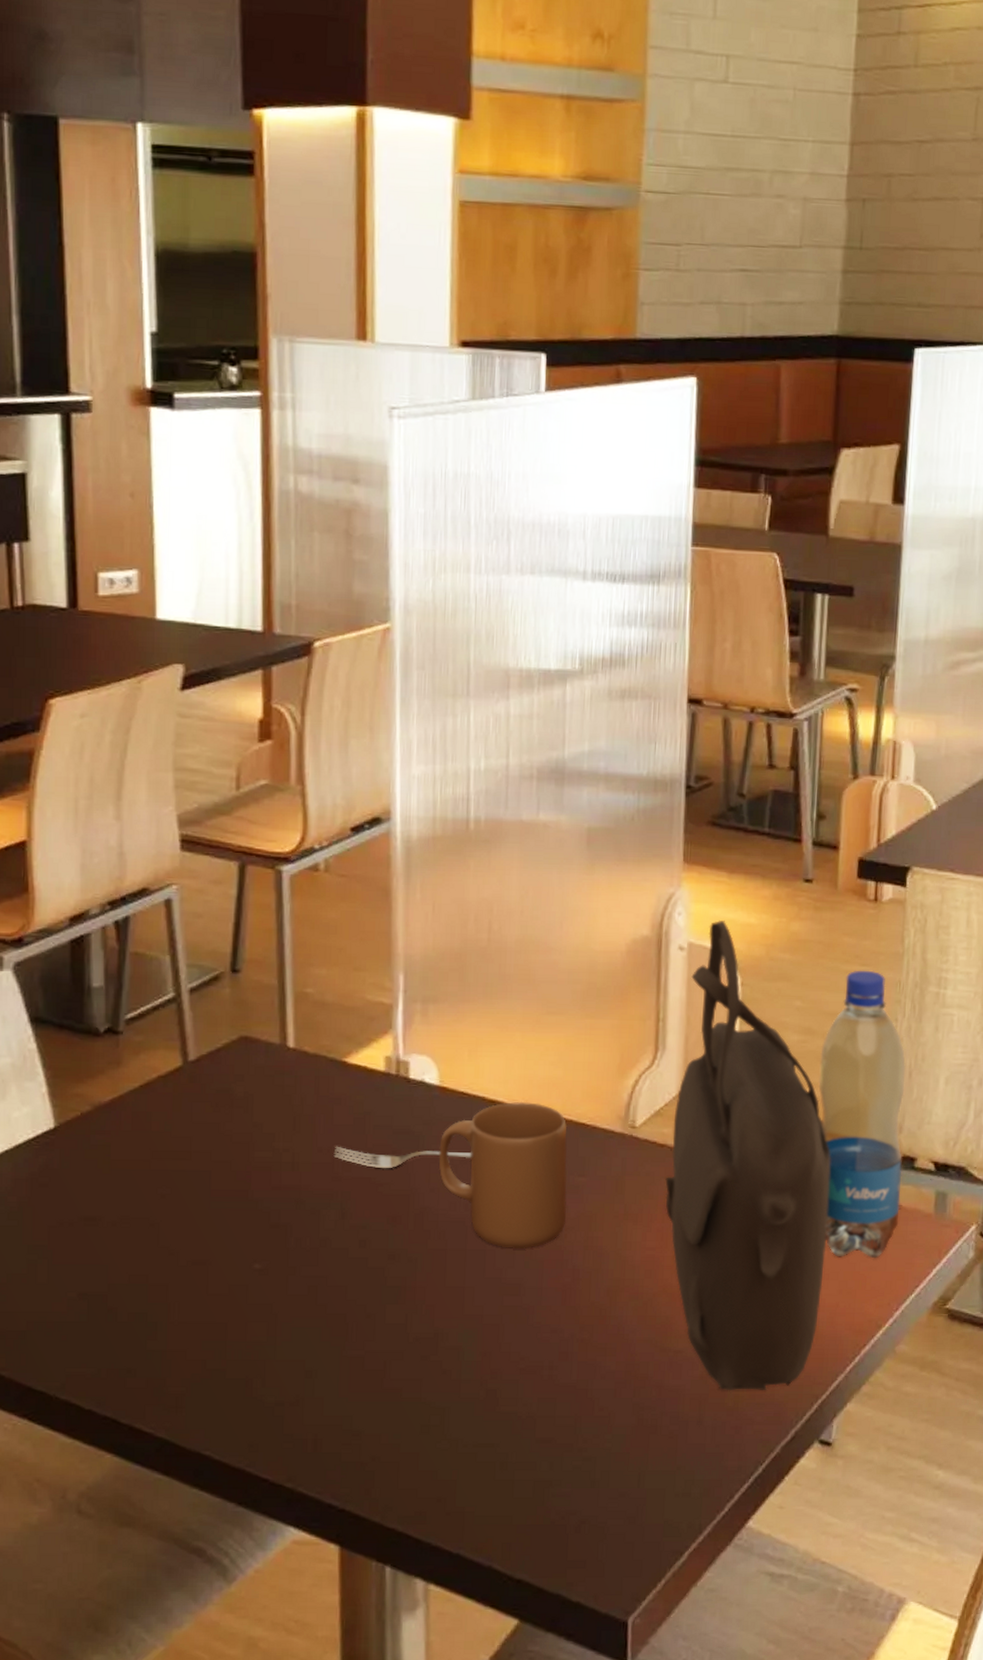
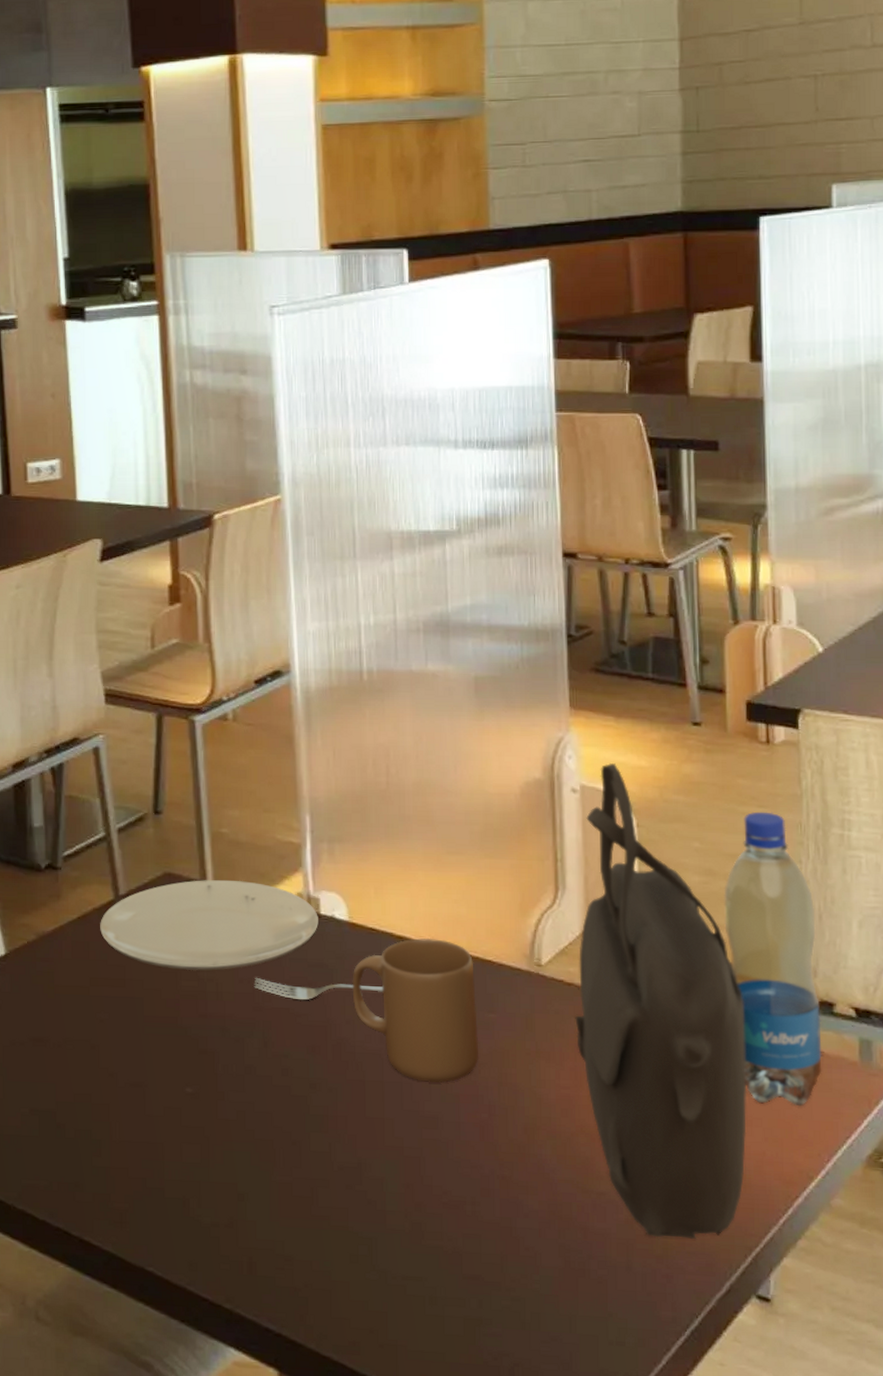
plate: none [165,1043,407,1140] -> present [100,879,318,971]

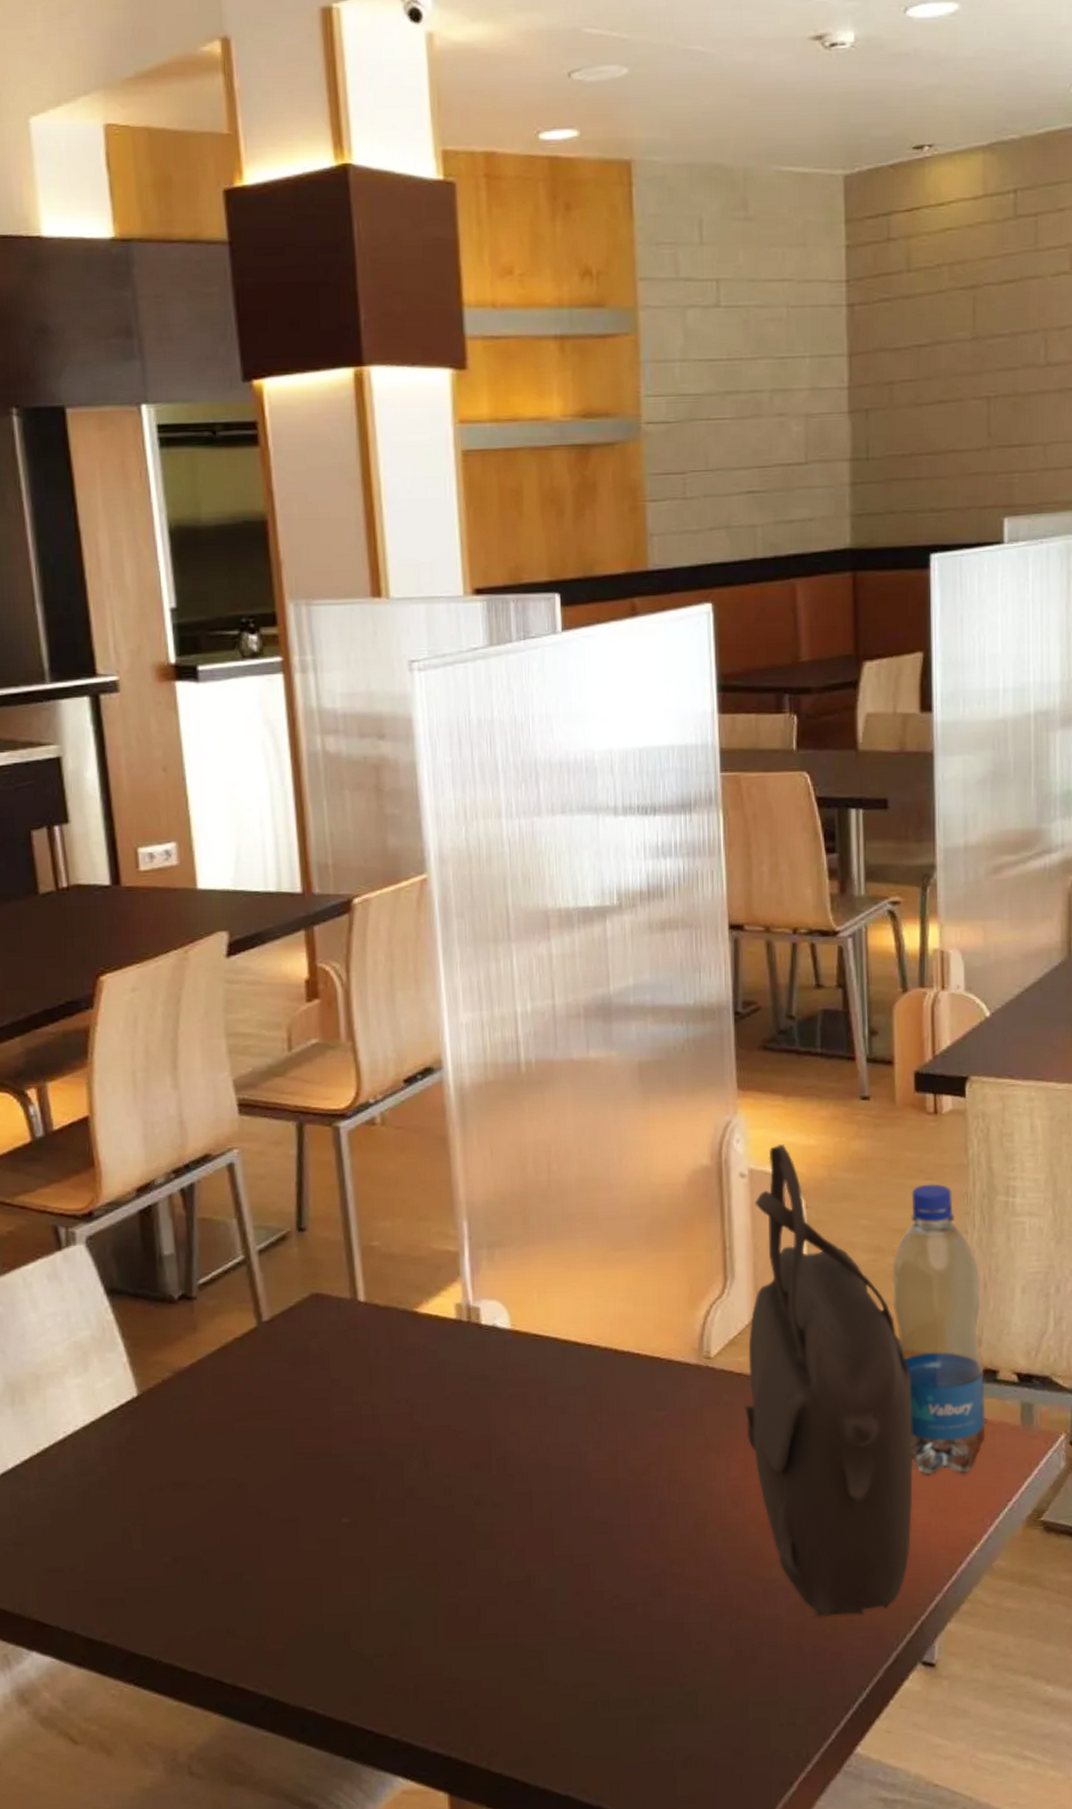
plate: present [100,879,318,971] -> none [242,1296,479,1395]
fork: present [254,977,384,1001] -> none [412,1394,549,1416]
cup: present [352,938,479,1083] -> none [516,1339,649,1488]

